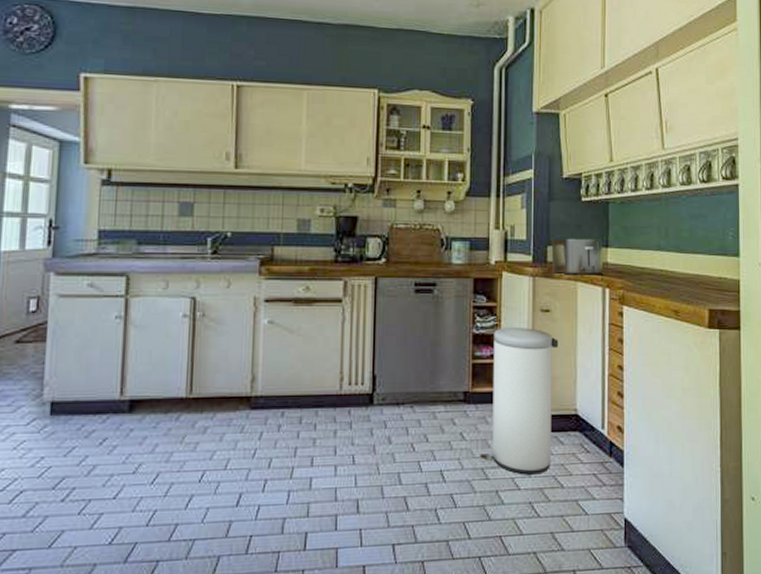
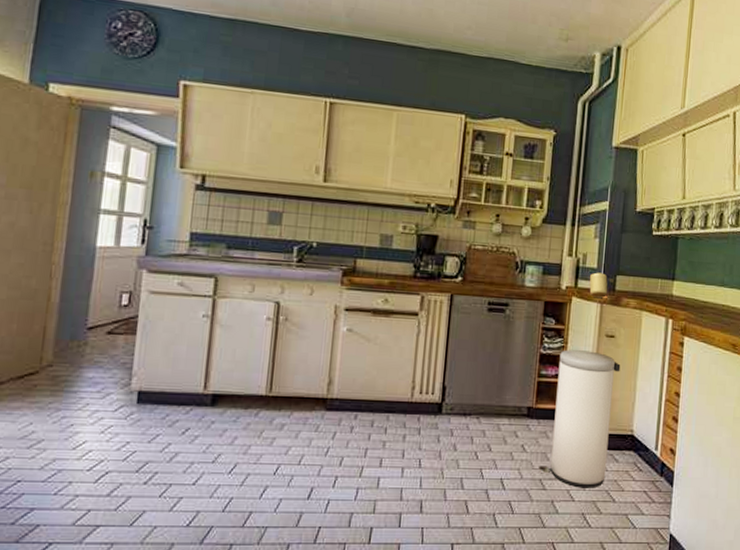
canister: none [516,244,542,272] -> present [586,272,611,299]
toaster: present [551,238,604,275] -> none [620,268,669,306]

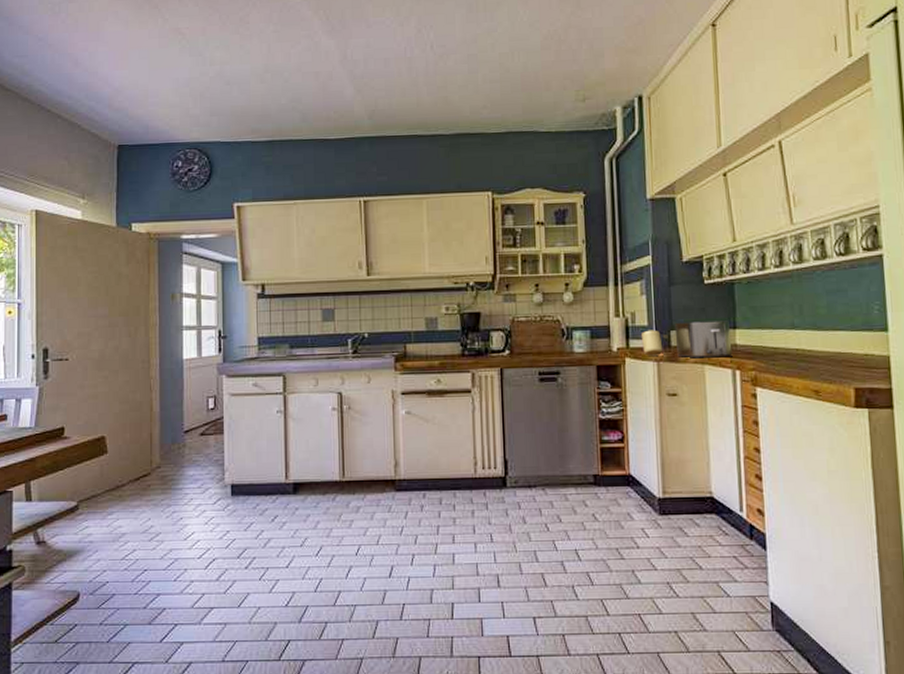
pedal bin: present [538,349,621,488] -> none [613,412,688,556]
toaster: none [620,268,669,306] -> present [674,320,733,358]

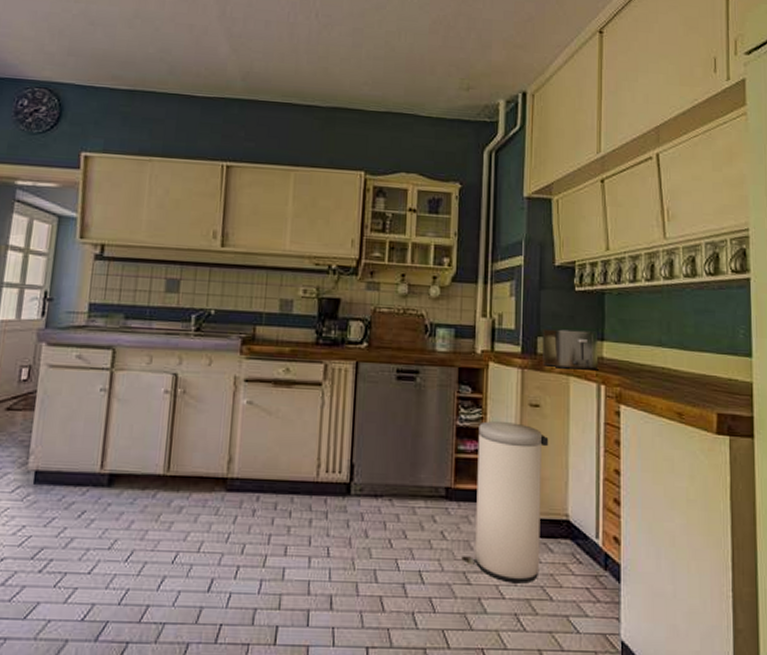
pedal bin: none [613,412,688,556] -> present [461,421,549,584]
canister: present [638,330,665,357] -> none [504,334,532,364]

